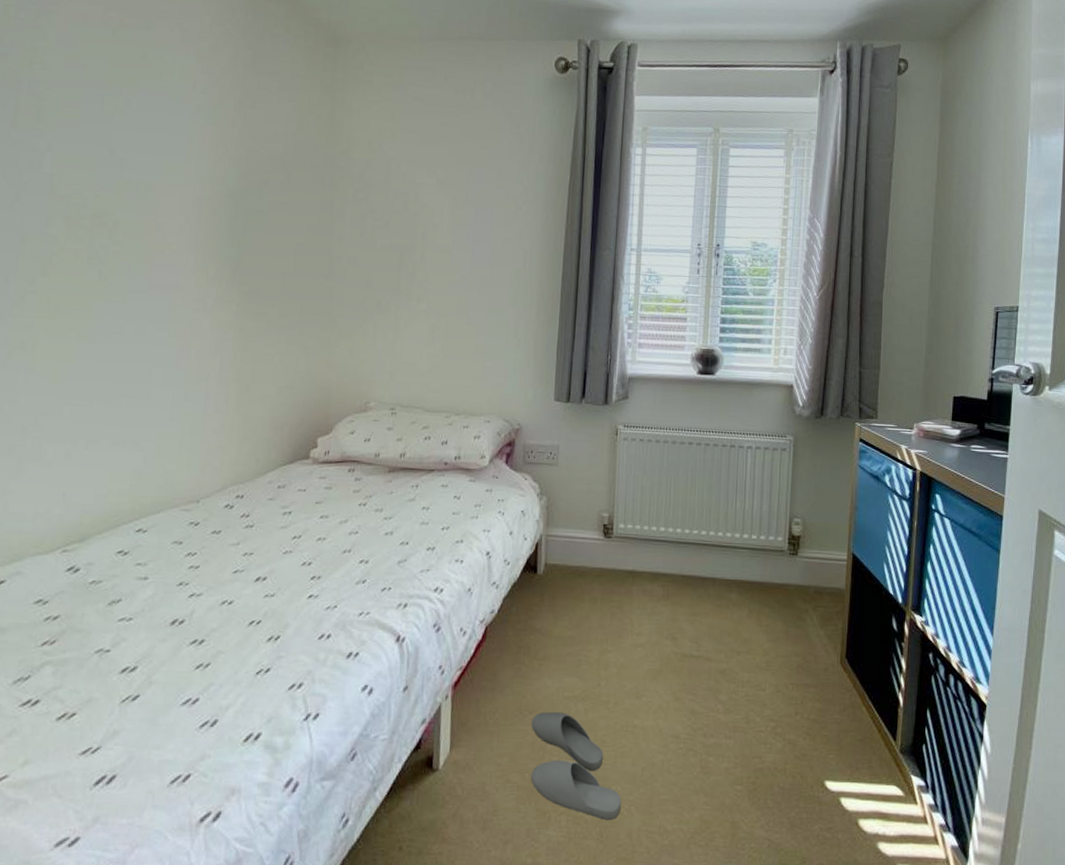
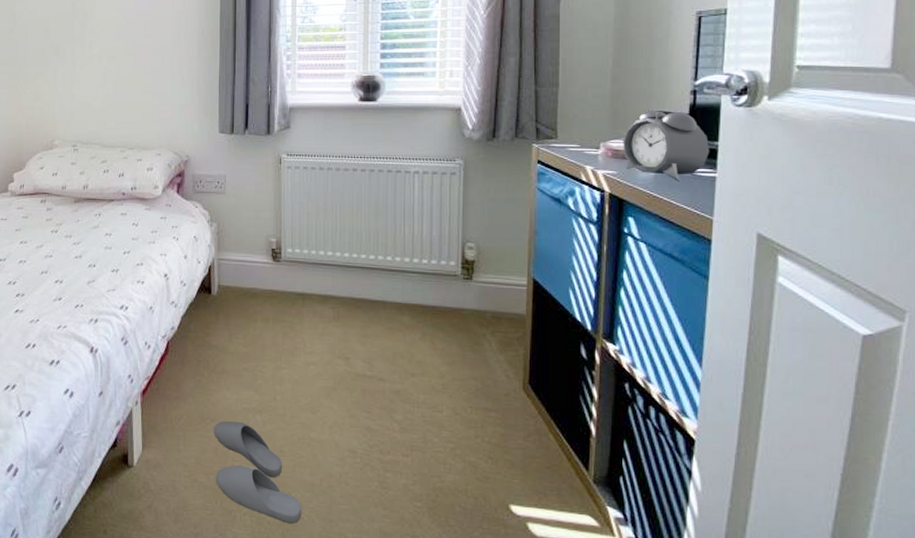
alarm clock: none [932,394,1003,461] -> present [623,109,710,180]

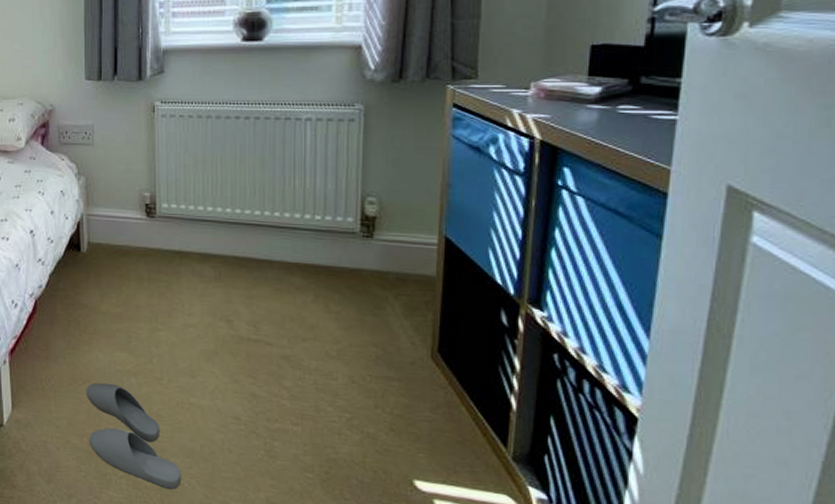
alarm clock: present [623,109,710,180] -> none [559,42,670,124]

